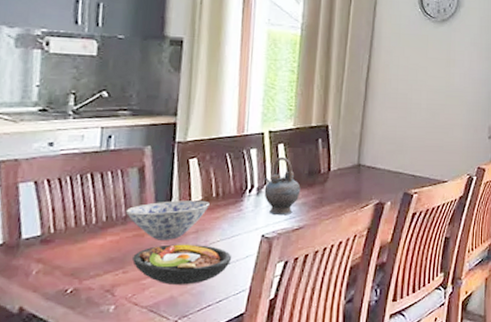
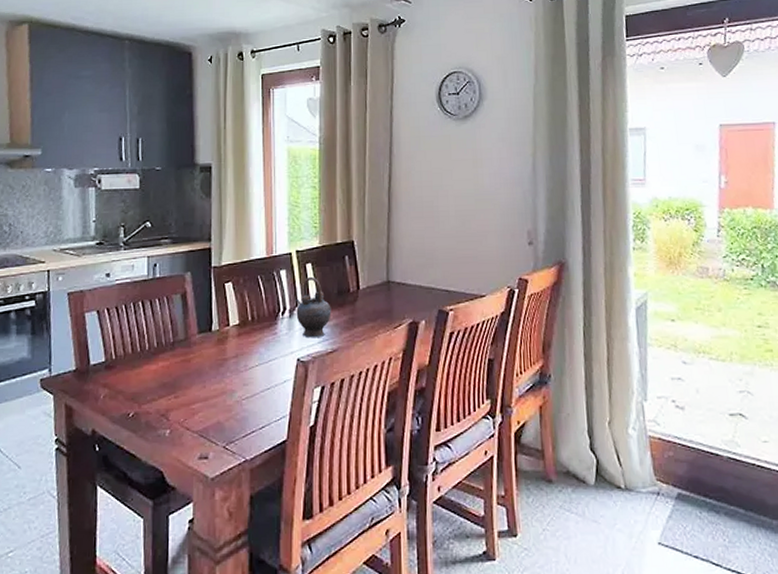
bowl: present [125,200,210,240] -> none [173,324,246,365]
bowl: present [132,244,231,286] -> none [182,368,270,411]

